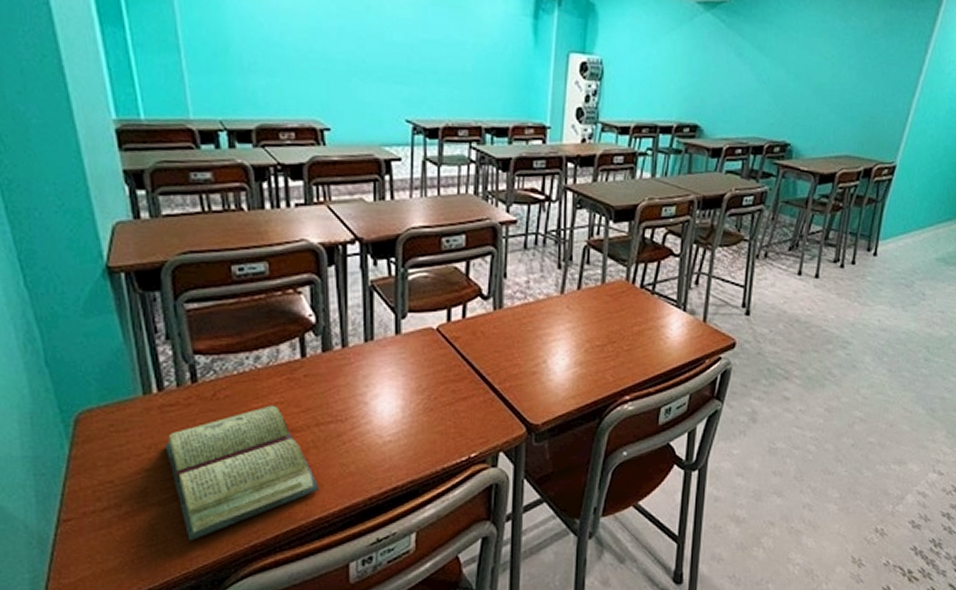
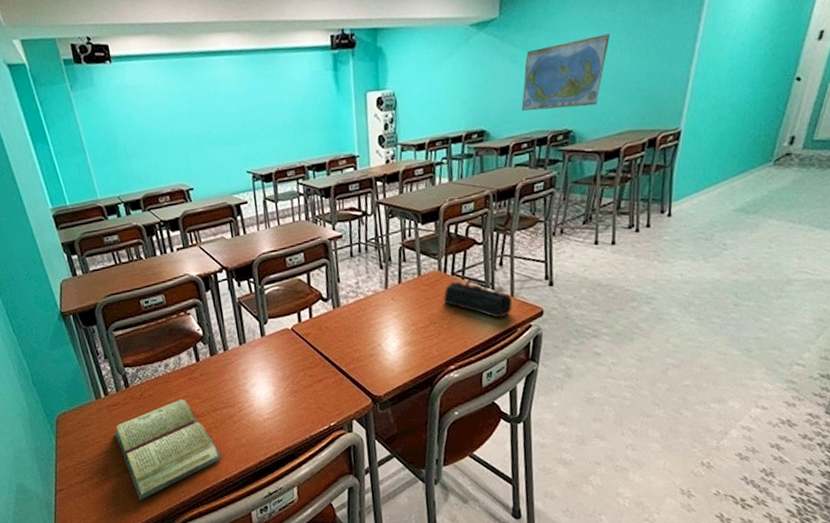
pencil case: none [628,295,705,346] -> present [444,278,513,319]
world map: none [741,45,839,121] -> present [521,34,610,111]

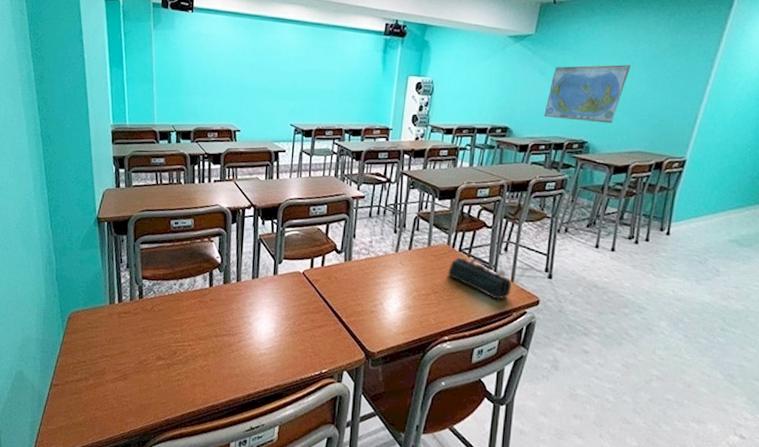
diary: present [114,398,223,500] -> none [118,318,214,410]

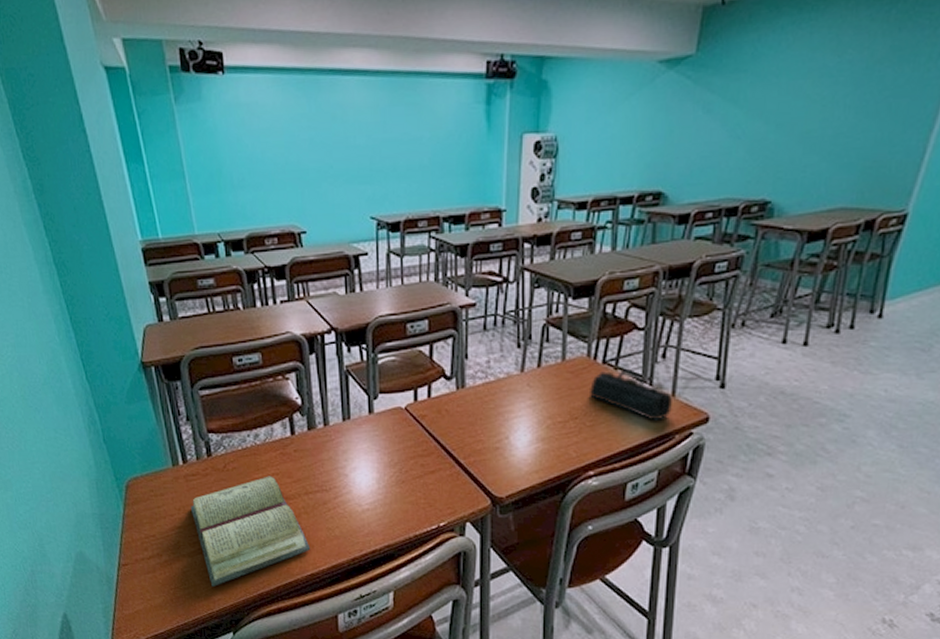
diary: none [118,318,214,410] -> present [190,476,311,587]
world map: present [544,64,630,124] -> none [711,85,832,173]

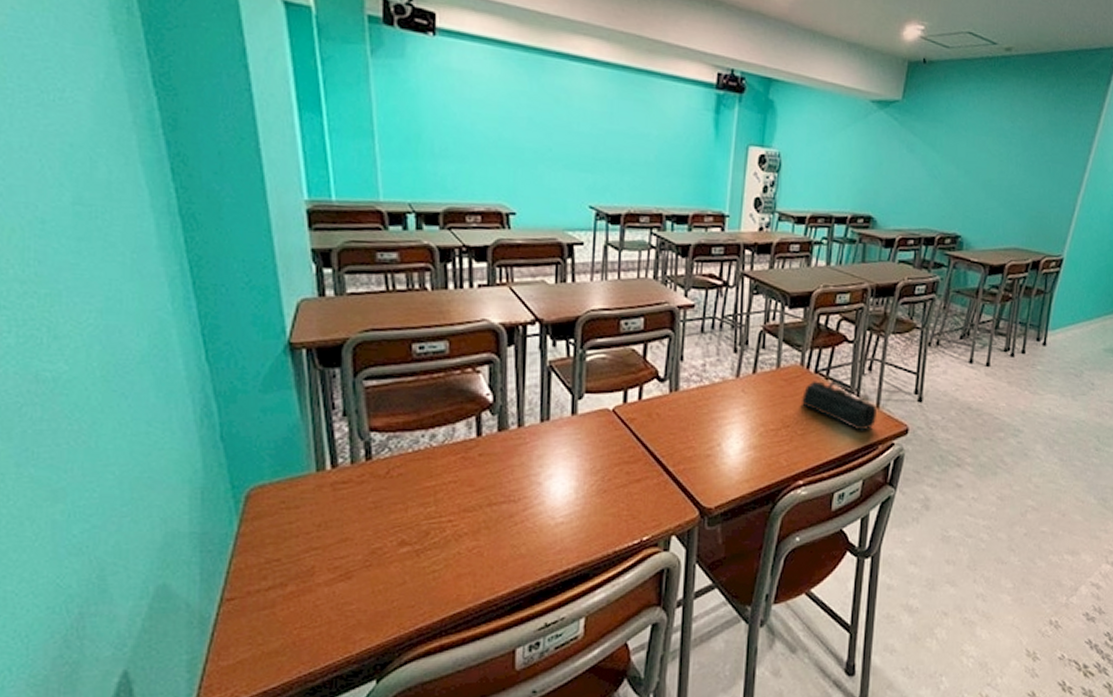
diary: present [190,476,311,587] -> none [334,484,489,623]

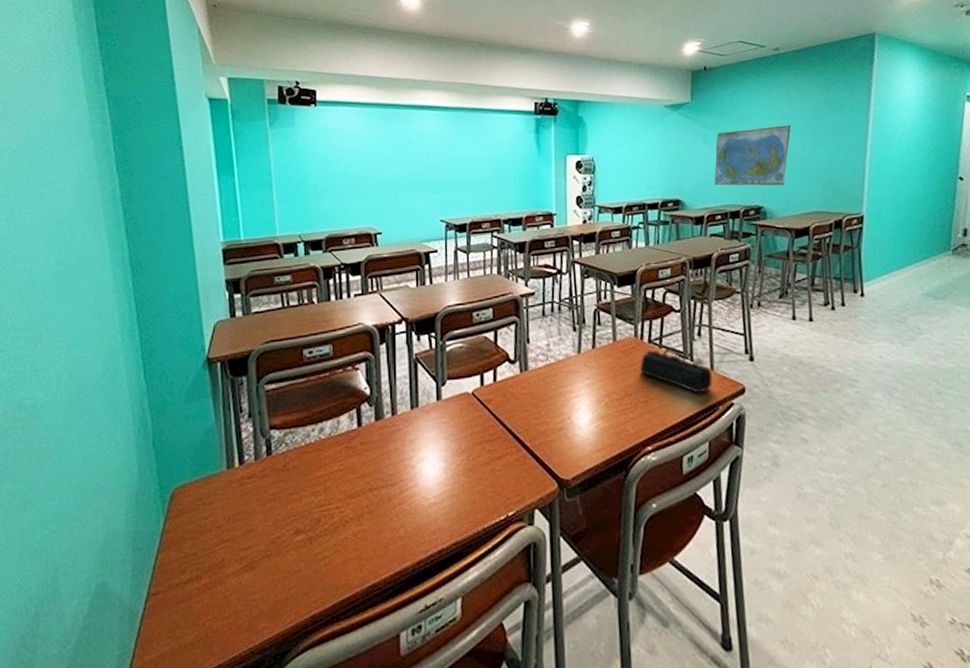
world map: none [913,142,1007,215] -> present [714,125,791,186]

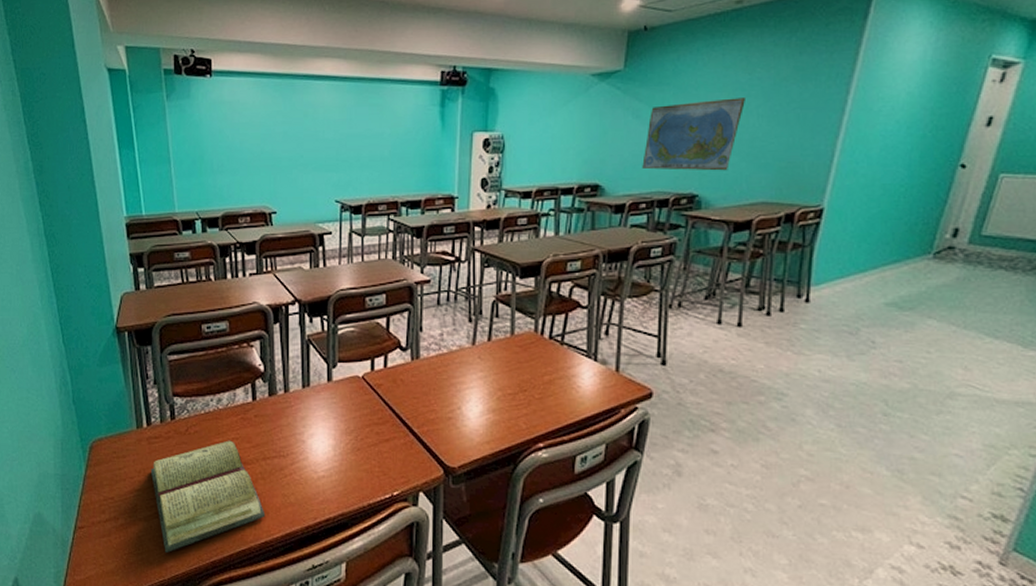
diary: none [241,472,373,612] -> present [150,440,266,553]
pencil case: present [640,347,713,394] -> none [538,345,618,395]

